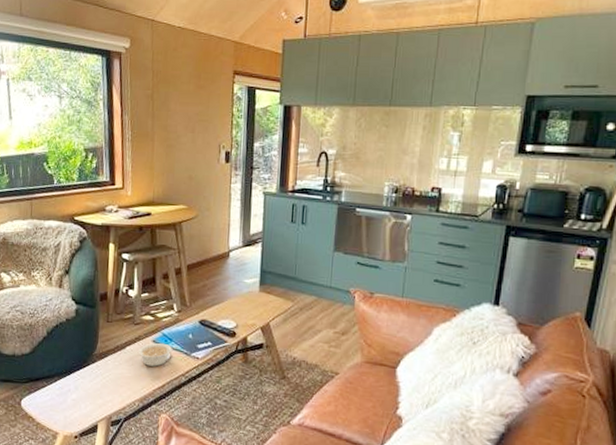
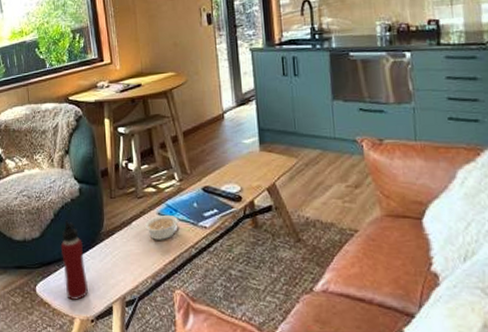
water bottle: none [50,338,75,417] -> present [60,220,88,300]

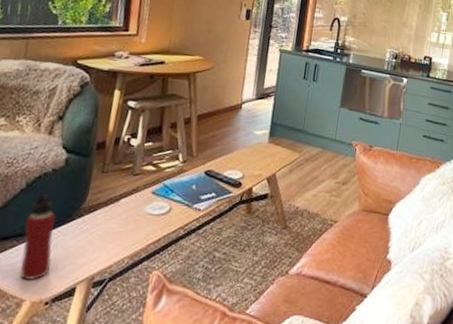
legume: present [145,214,184,240] -> none [134,194,180,220]

